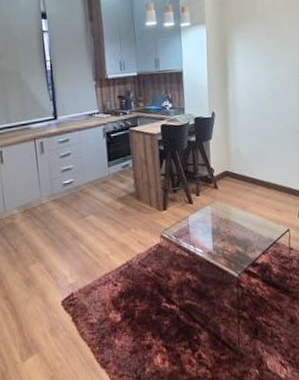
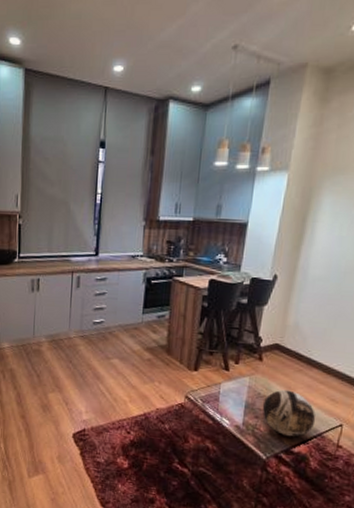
decorative bowl: none [225,209,269,251] -> present [262,389,316,438]

